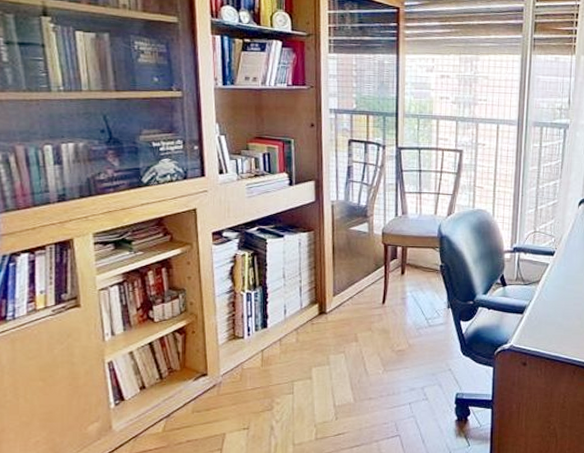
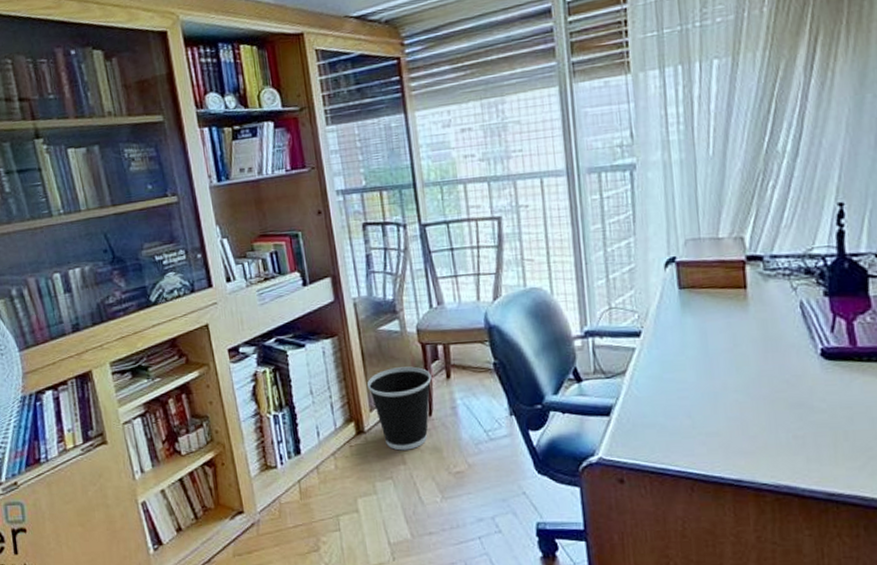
wastebasket: none [334,262,389,330] -> present [367,366,432,451]

